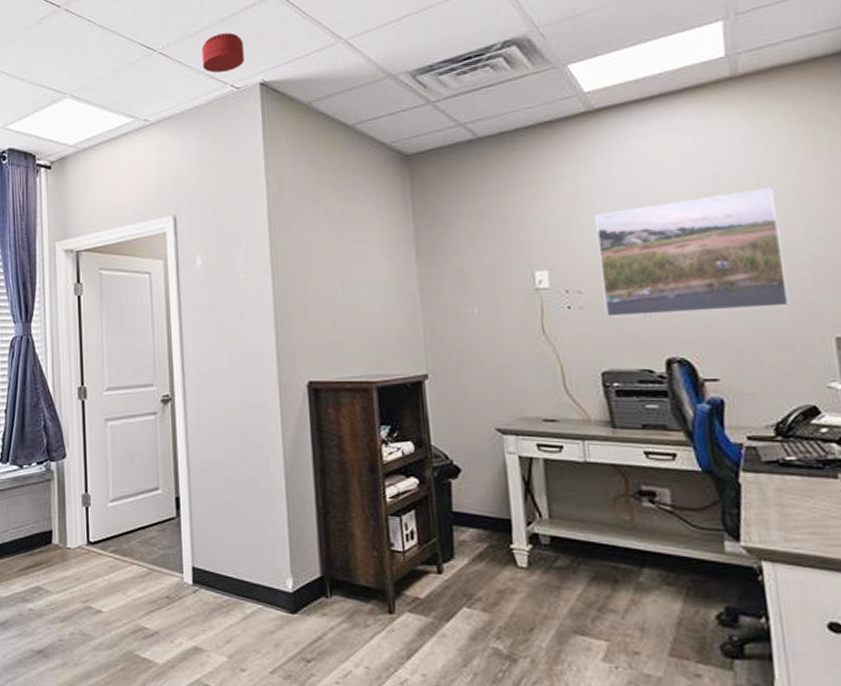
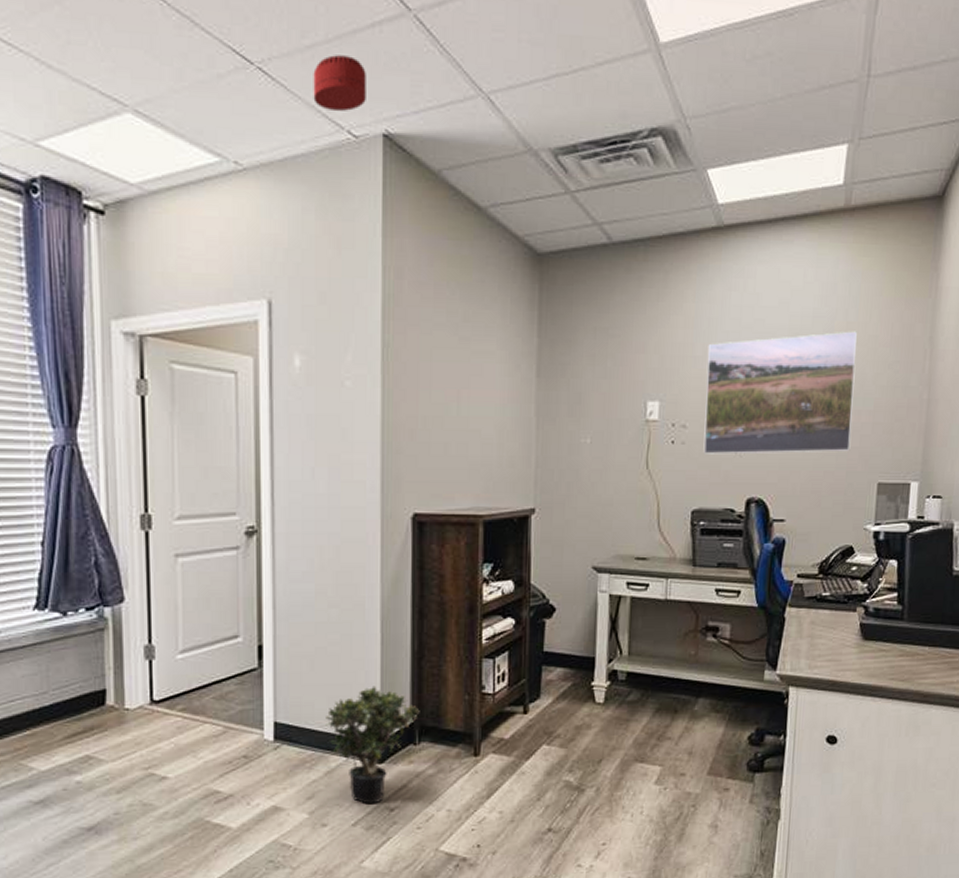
potted plant: none [239,538,329,654] -> present [326,686,420,805]

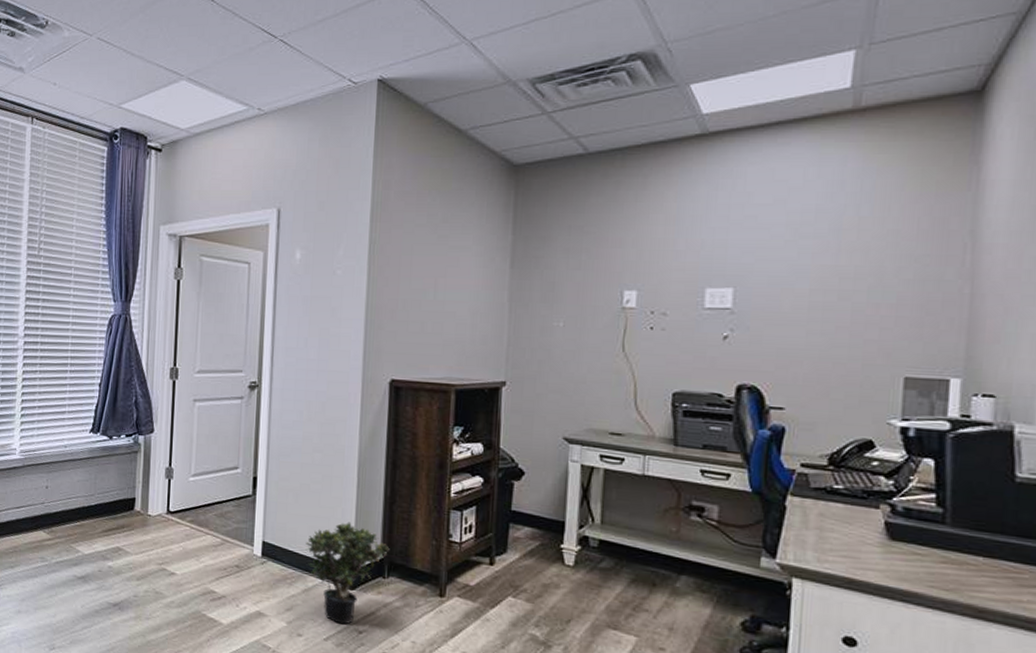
smoke detector: present [313,55,366,112] -> none [322,24,366,66]
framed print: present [703,331,858,454] -> none [686,225,873,344]

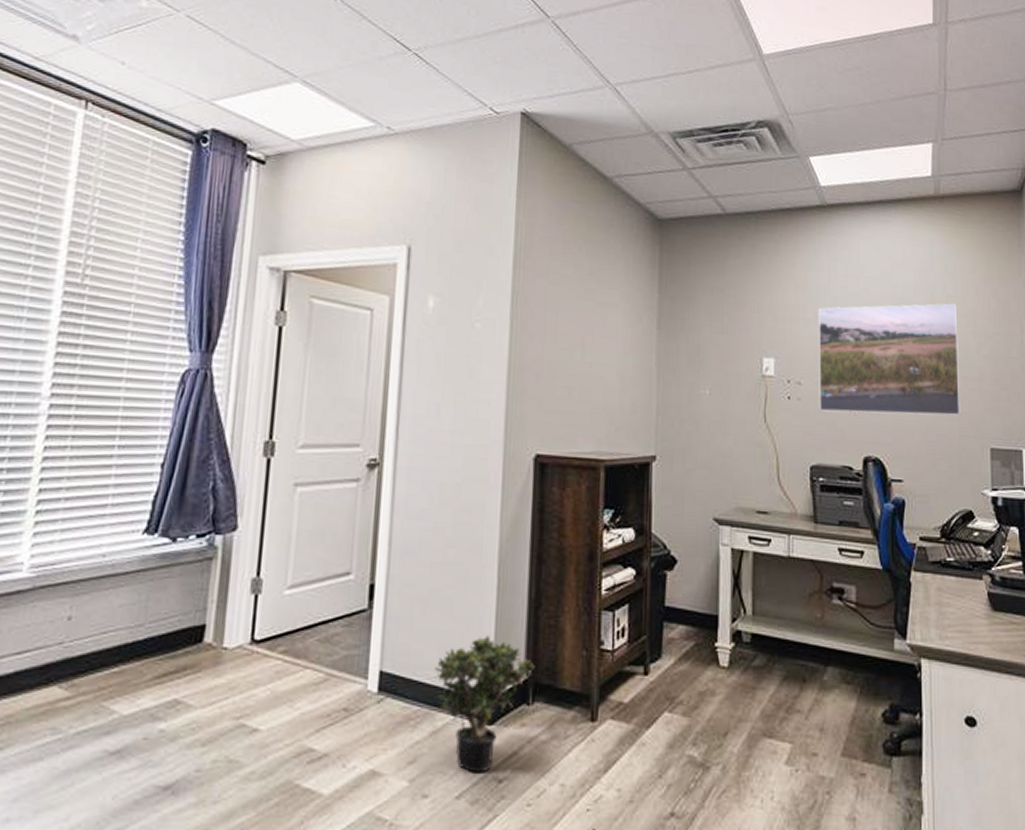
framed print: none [686,225,873,344] -> present [818,303,961,416]

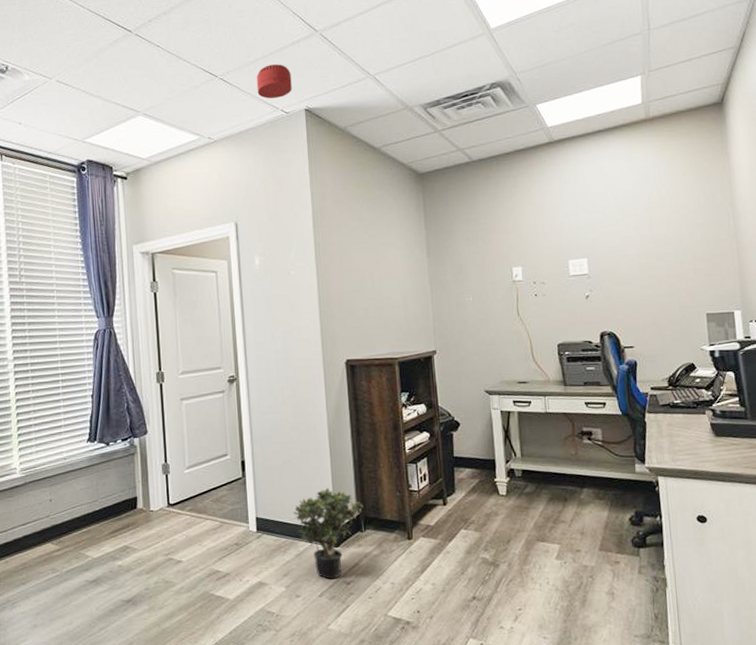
smoke detector: none [461,47,509,92] -> present [256,64,292,99]
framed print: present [818,303,961,416] -> none [553,203,679,302]

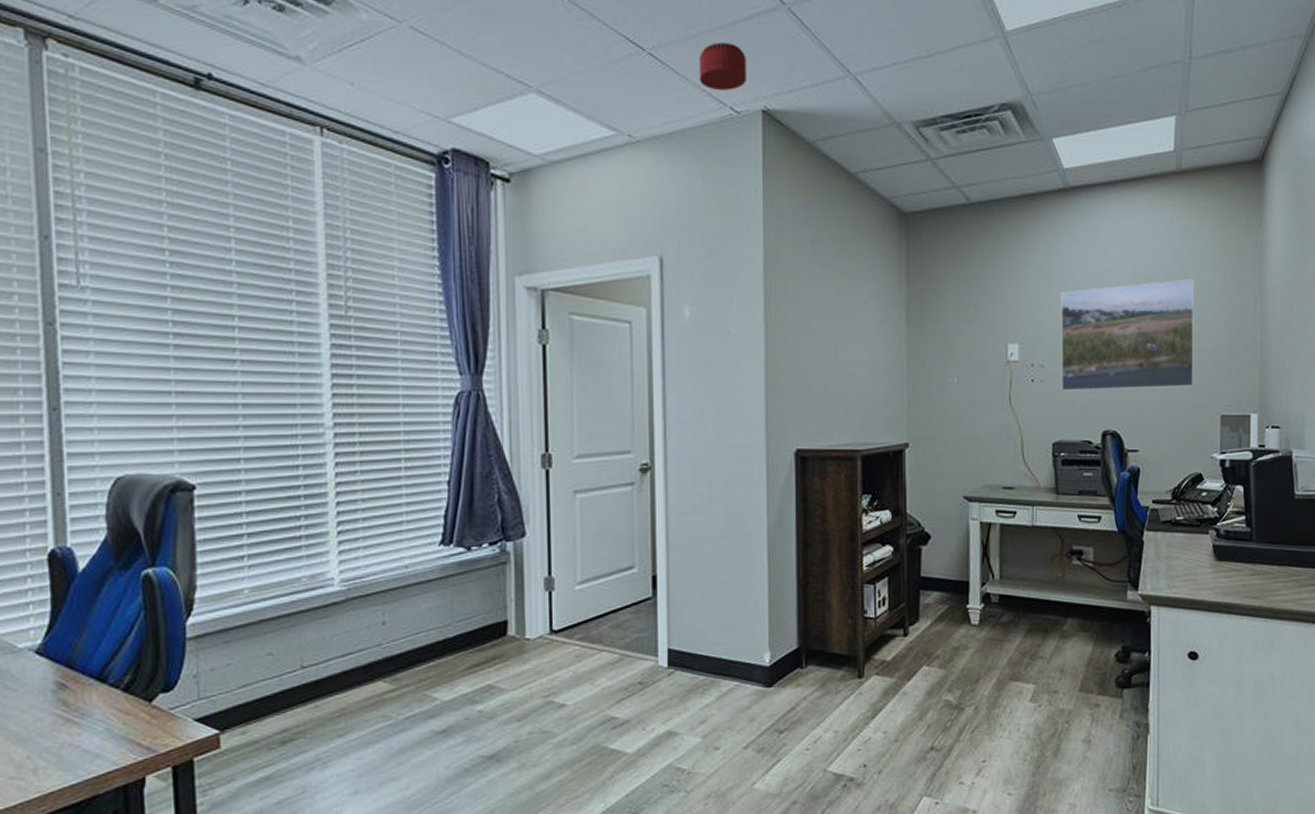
potted plant: present [293,487,364,580] -> none [717,612,806,727]
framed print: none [553,203,679,302] -> present [1060,279,1195,391]

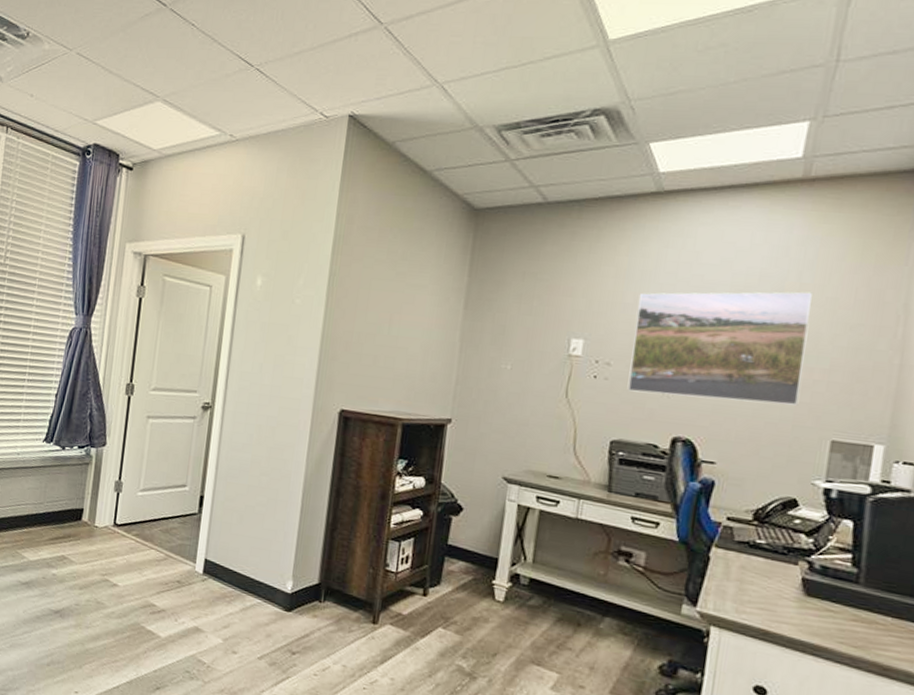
smoke detector: present [699,42,746,91] -> none [296,58,341,99]

